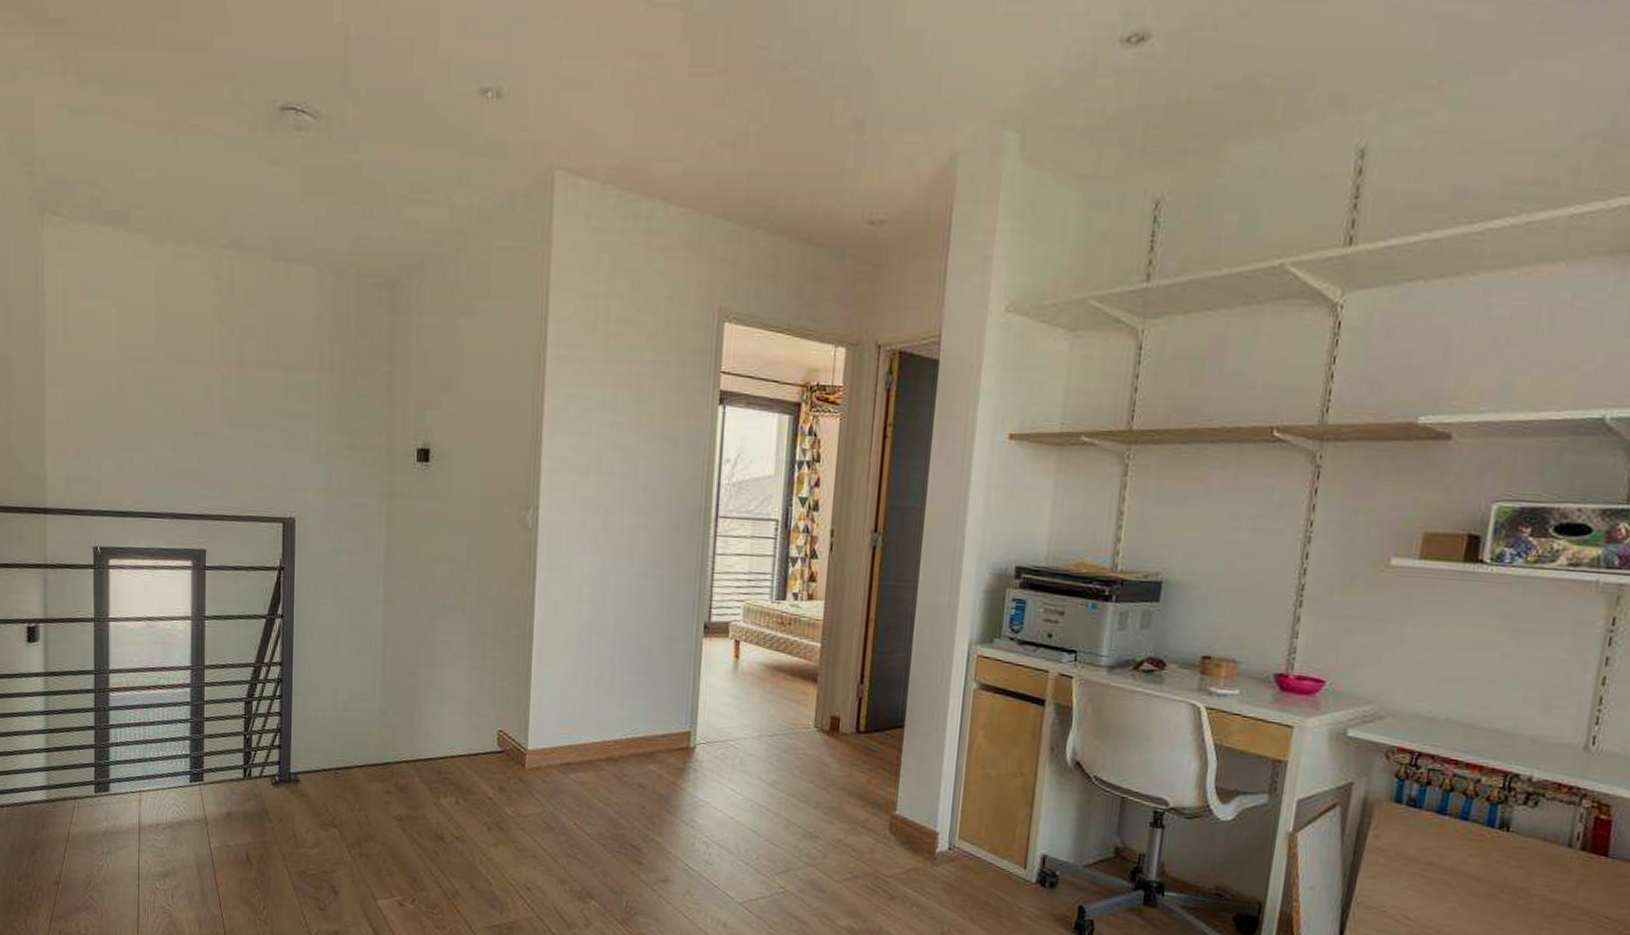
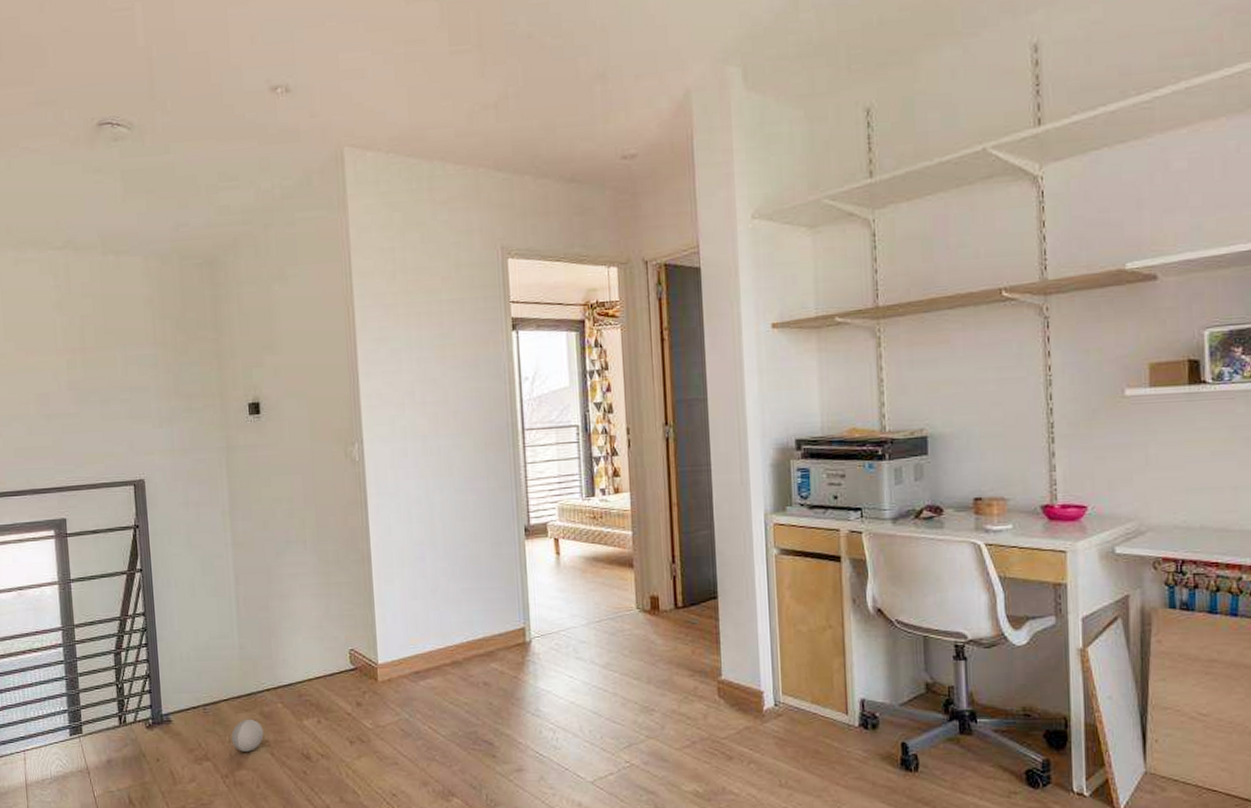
ball: none [362,789,397,824] -> present [231,718,264,752]

